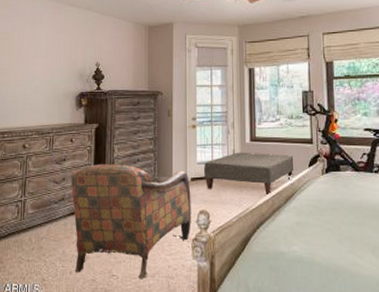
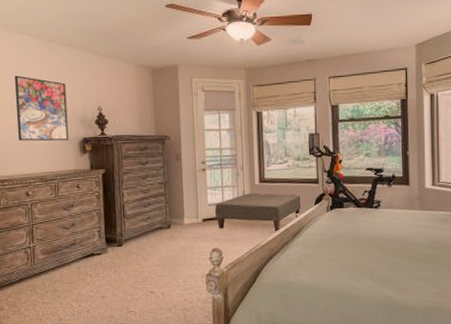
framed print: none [21,33,68,95] -> present [14,75,69,141]
armchair: present [70,163,191,278] -> none [80,207,205,312]

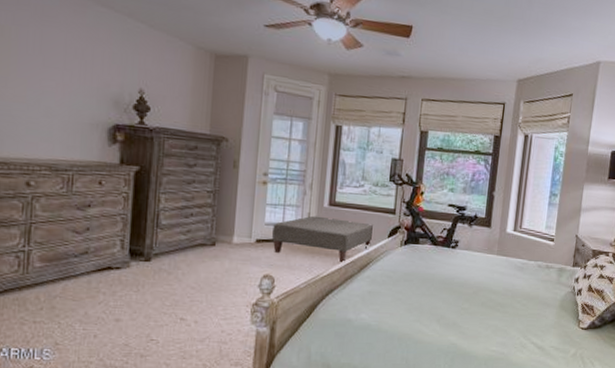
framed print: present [14,75,69,141] -> none [22,31,99,125]

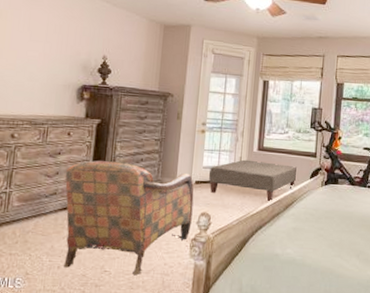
armchair: none [97,214,255,343] -> present [64,160,194,275]

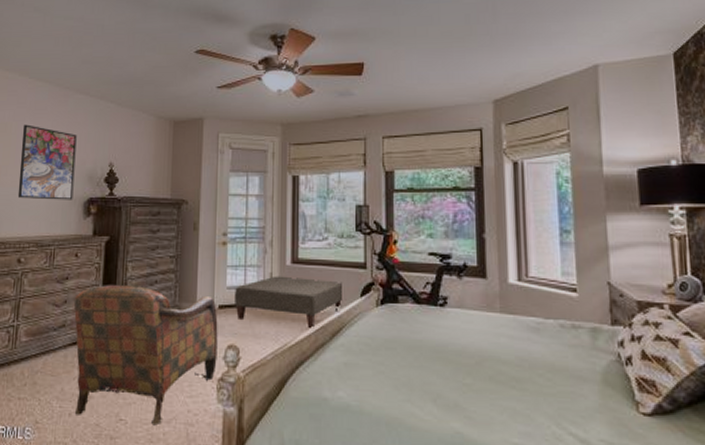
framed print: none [12,13,73,86] -> present [17,124,77,200]

